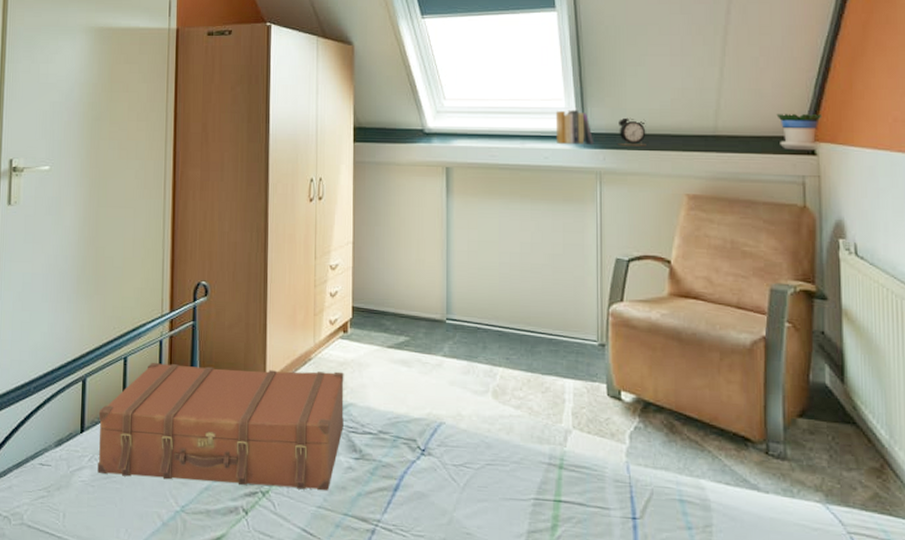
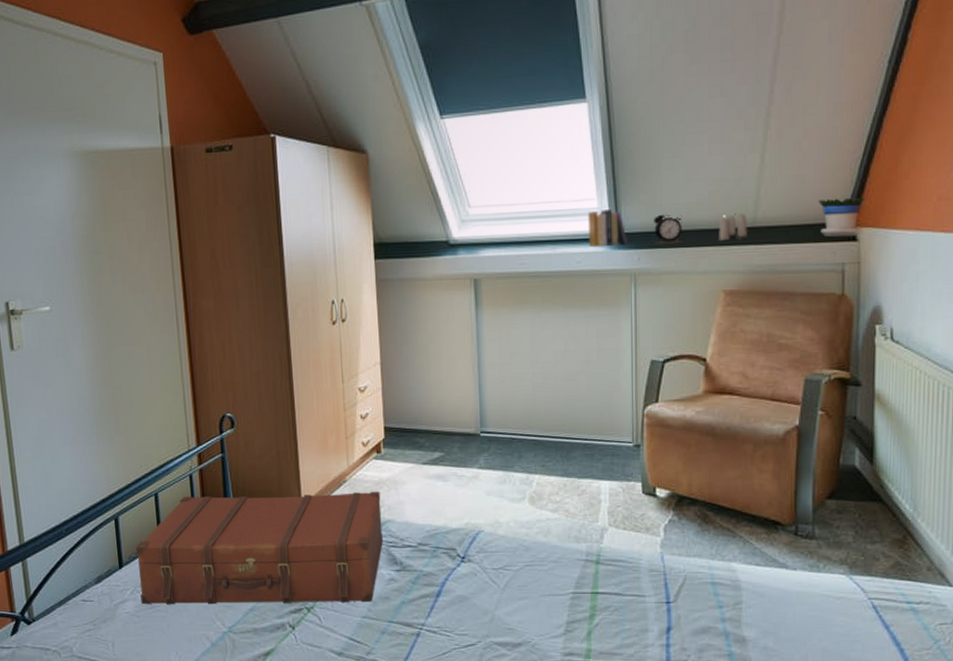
candle: none [681,120,709,148] -> present [718,211,747,242]

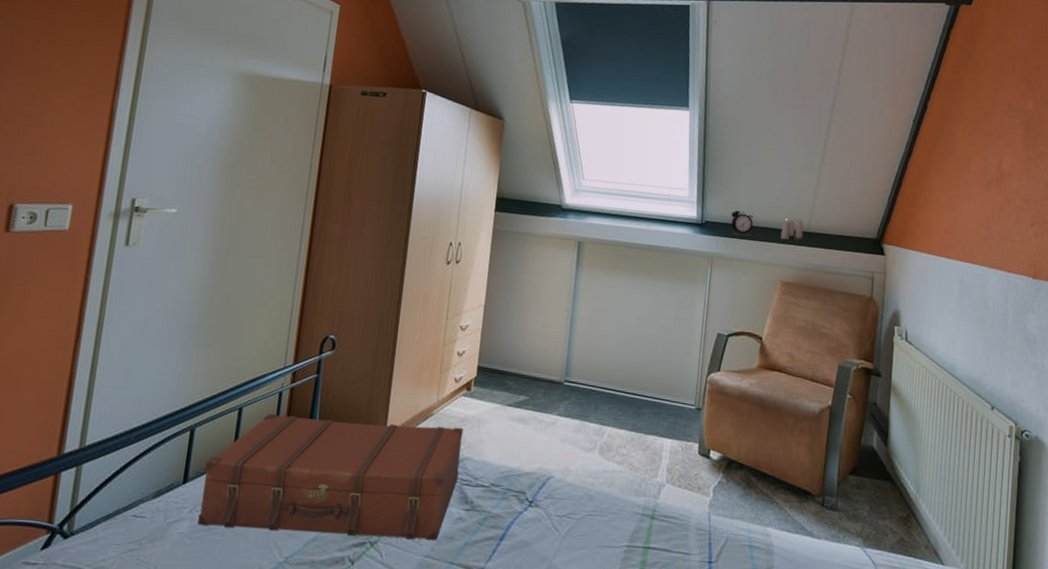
books: present [587,209,629,248] -> none [678,199,710,232]
flowerpot: present [818,197,866,238] -> none [857,218,892,252]

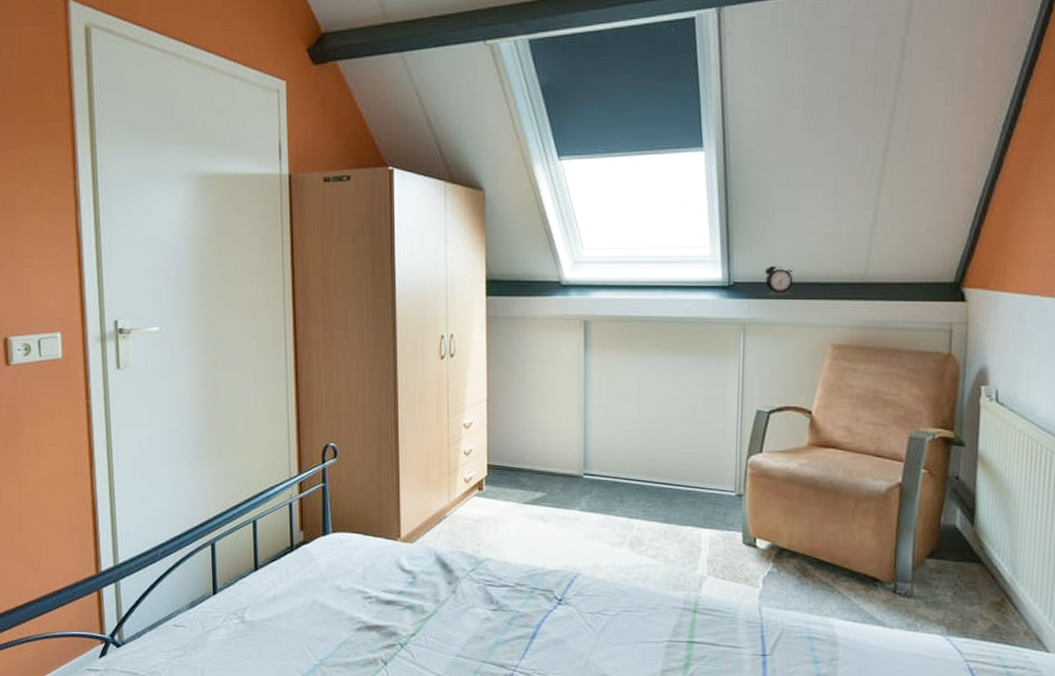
suitcase: present [197,413,464,541] -> none [230,524,480,641]
candle: present [780,217,804,242] -> none [828,266,858,296]

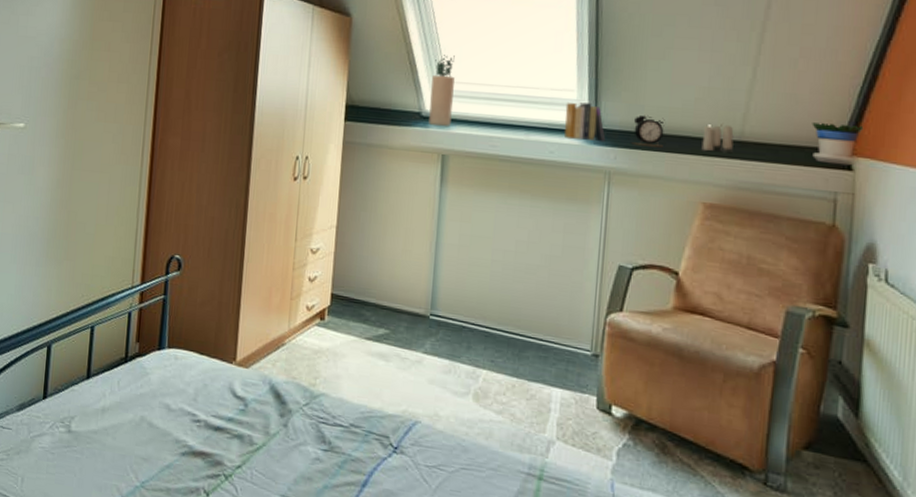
vase: none [569,222,591,294] -> present [429,55,455,128]
books: none [699,258,739,295] -> present [564,102,606,143]
candle: none [828,266,858,296] -> present [701,123,734,154]
flowerpot: none [928,258,976,297] -> present [812,122,864,166]

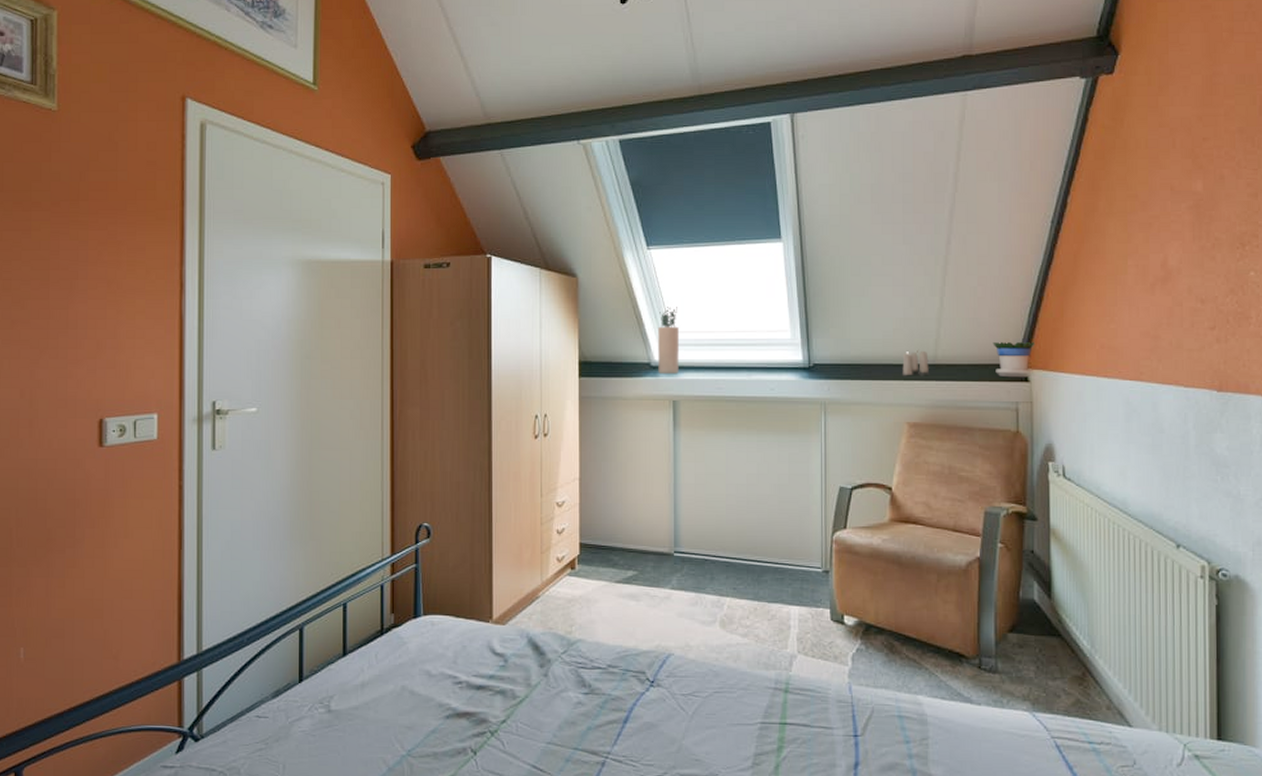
books: present [564,102,606,143] -> none [781,341,819,376]
alarm clock: present [631,113,665,148] -> none [842,346,869,376]

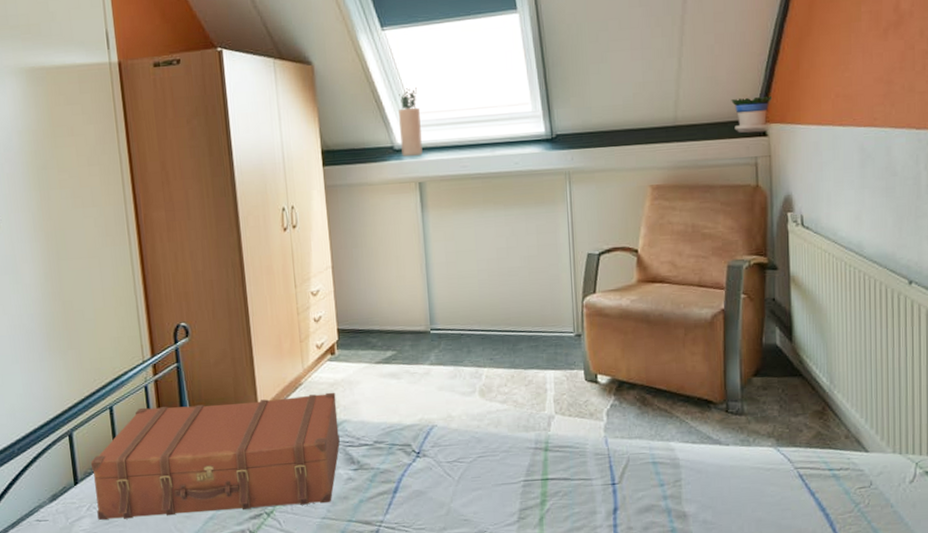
suitcase: none [317,607,572,727] -> present [90,392,340,520]
candle: present [902,349,929,376] -> none [643,112,670,140]

